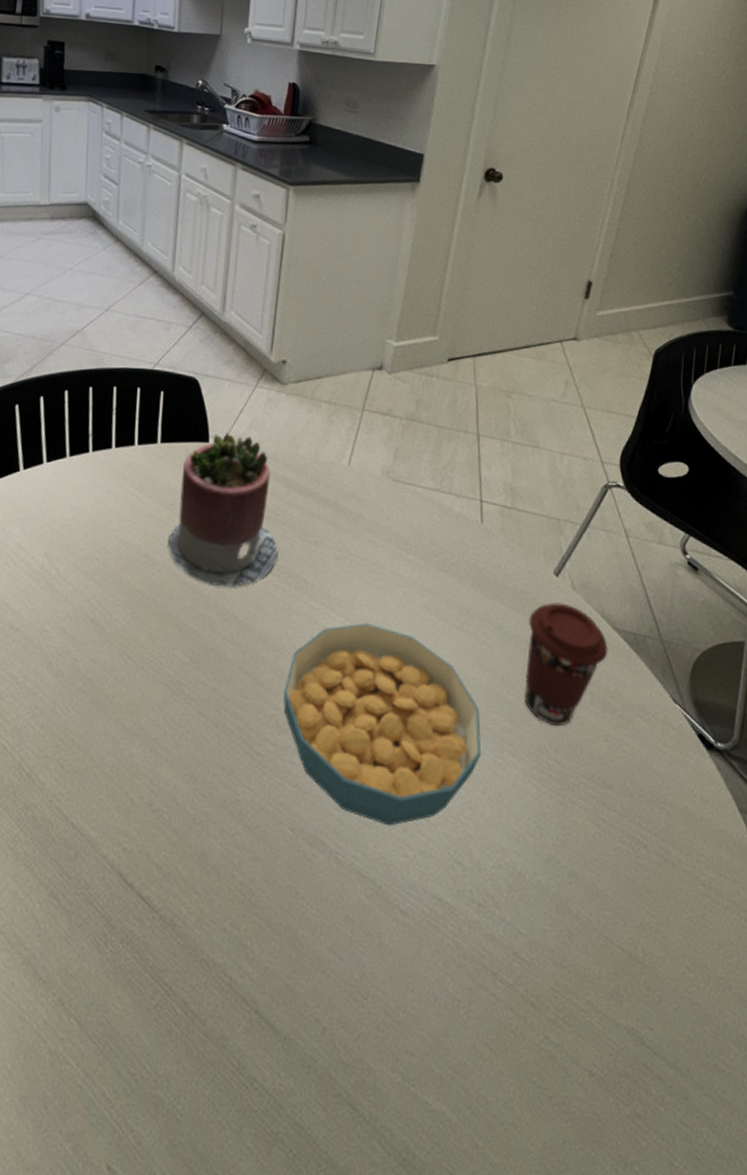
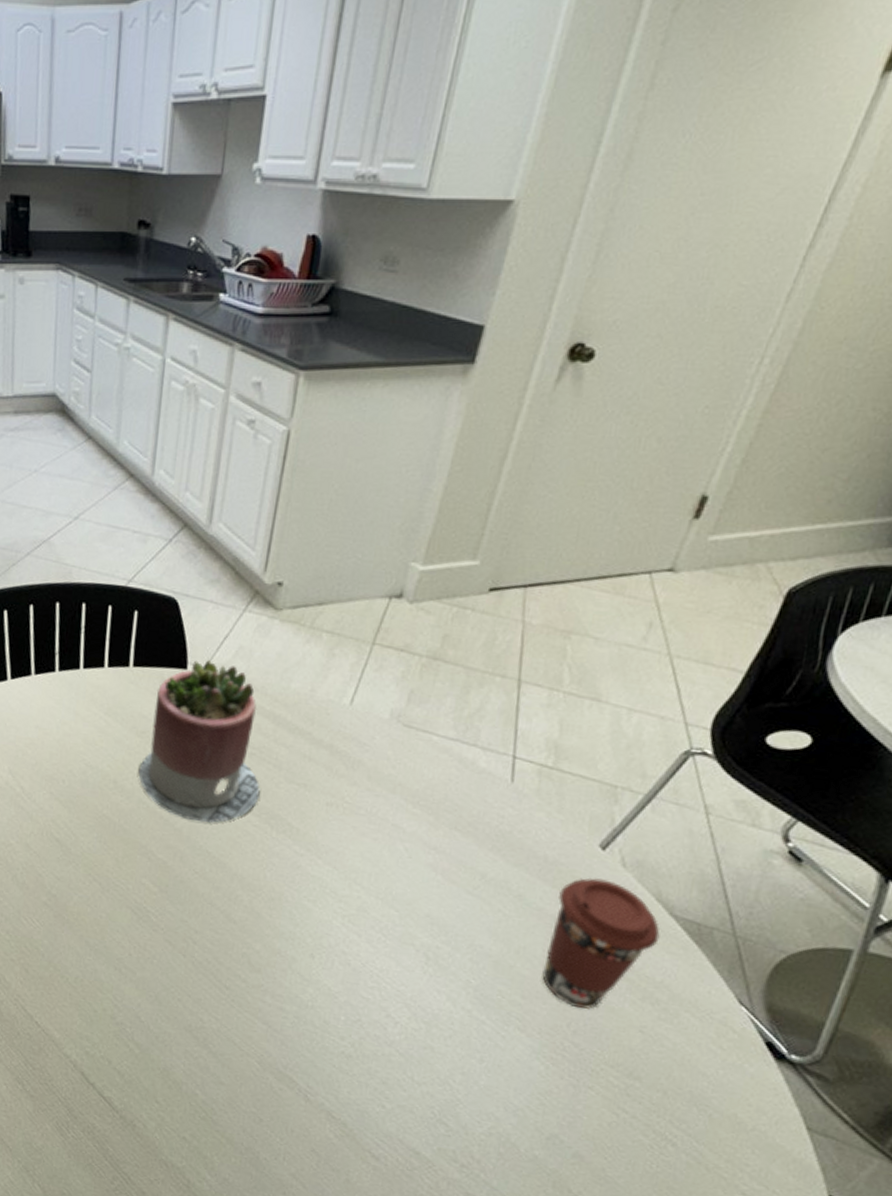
cereal bowl: present [283,623,482,826] -> none [257,874,486,1077]

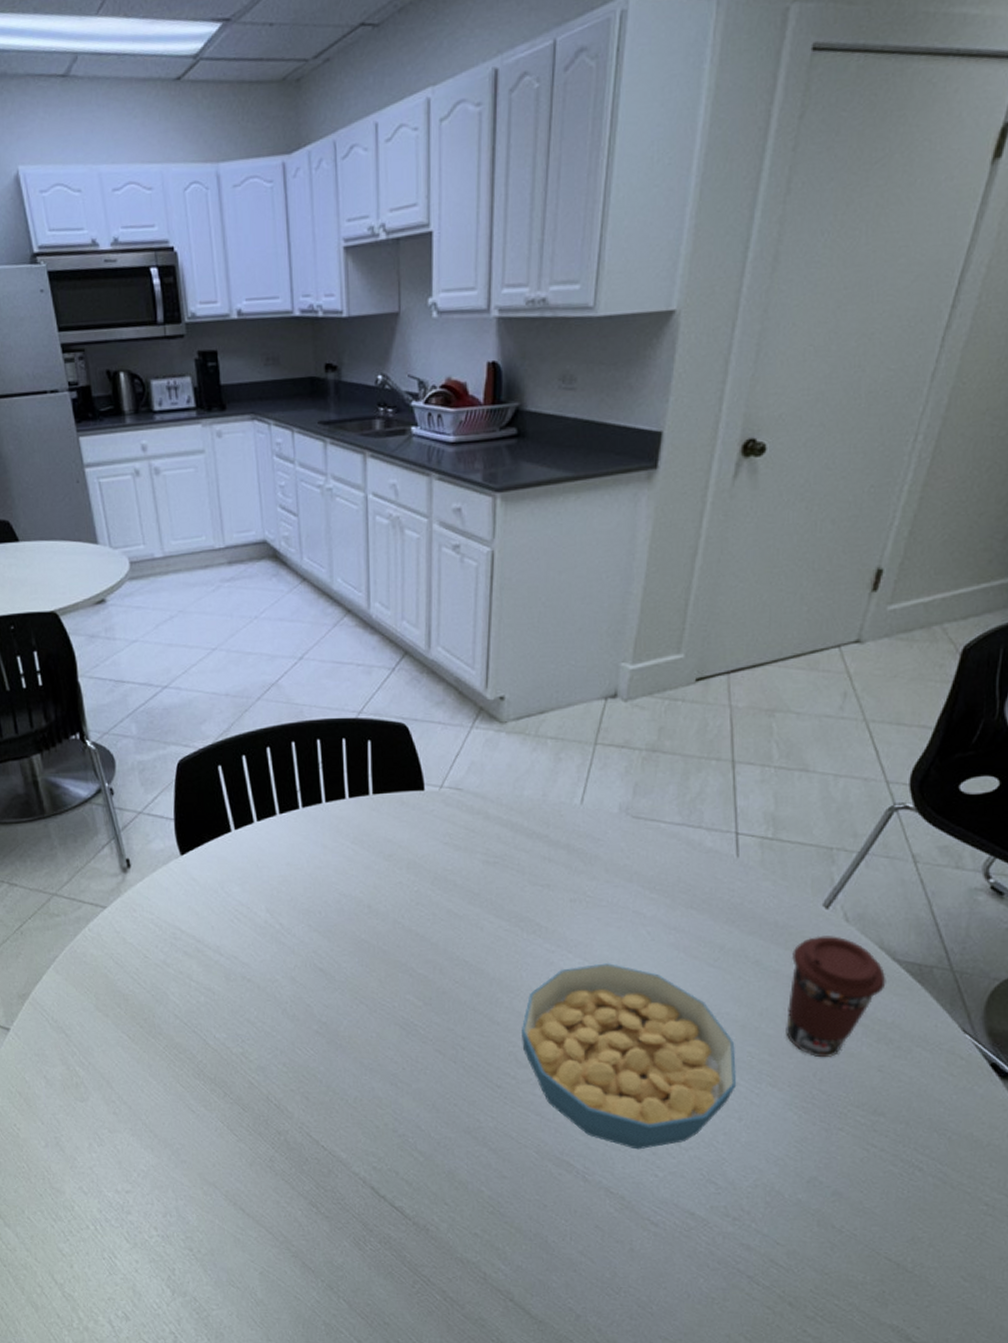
succulent planter: present [138,660,260,823] -> none [390,779,507,933]
cereal bowl: none [257,874,486,1077] -> present [522,963,737,1150]

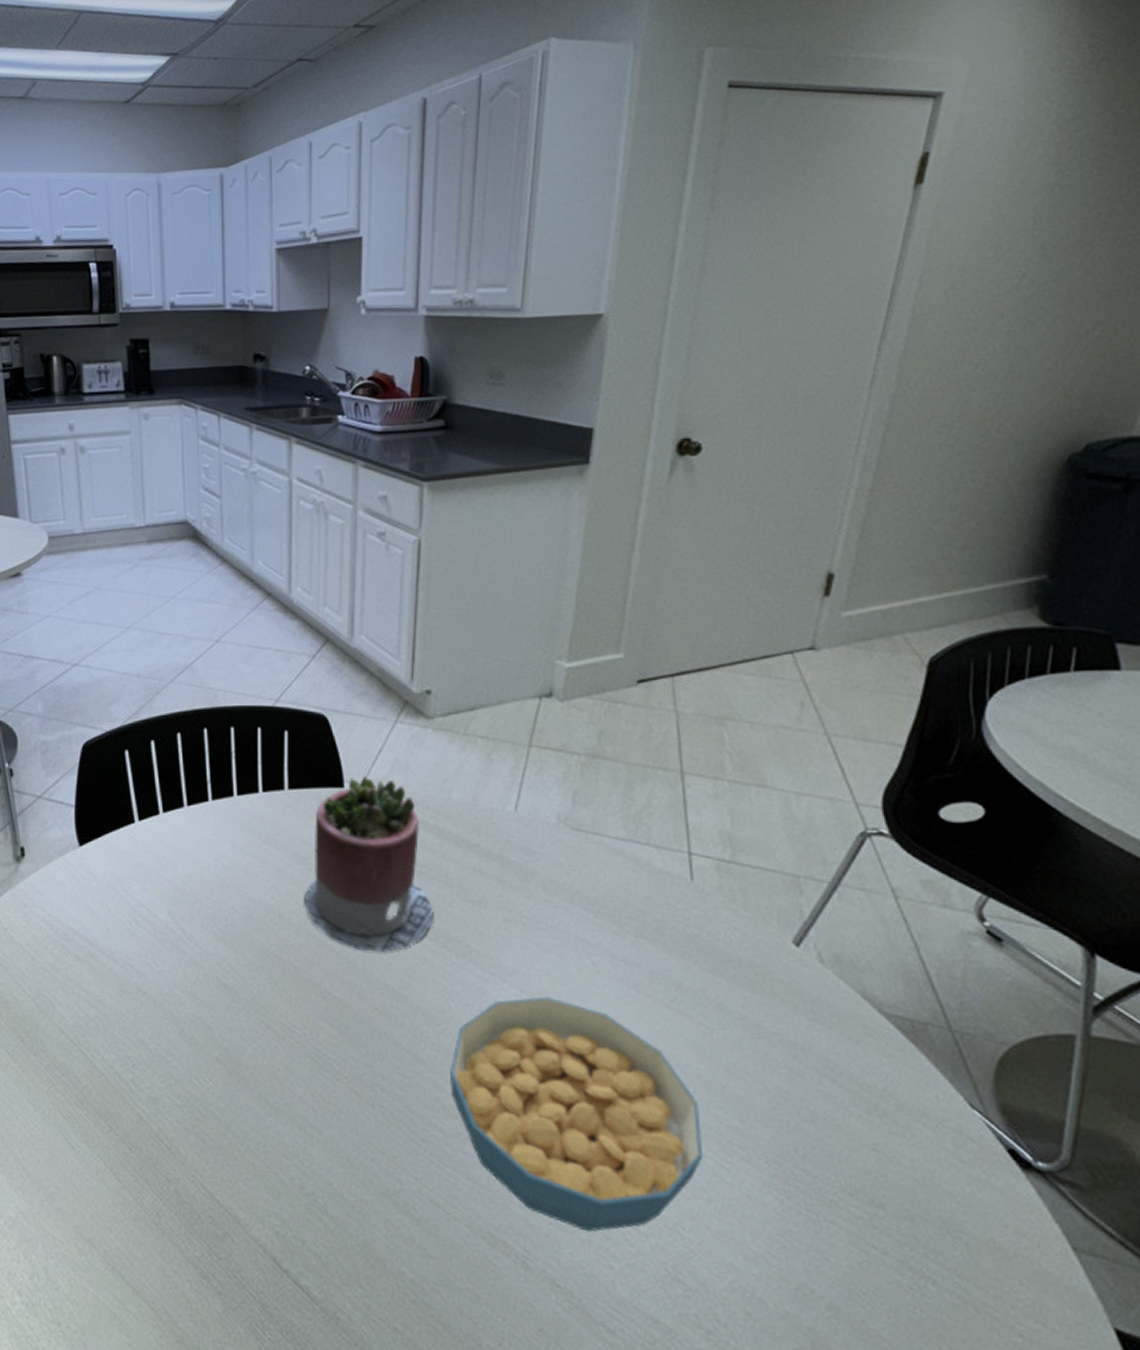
succulent planter: none [390,779,507,933] -> present [304,776,433,952]
coffee cup: present [786,936,886,1058] -> none [758,978,873,1130]

